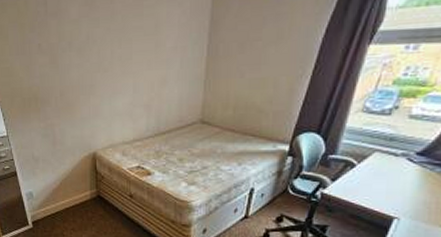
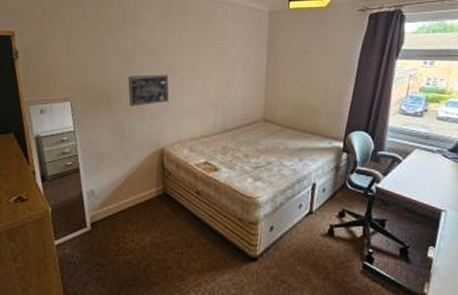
wall art: none [55,73,99,110] -> present [128,74,170,106]

